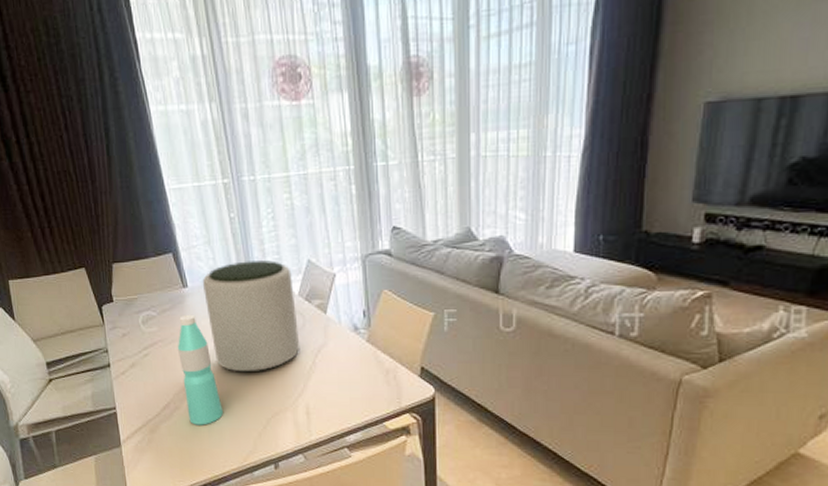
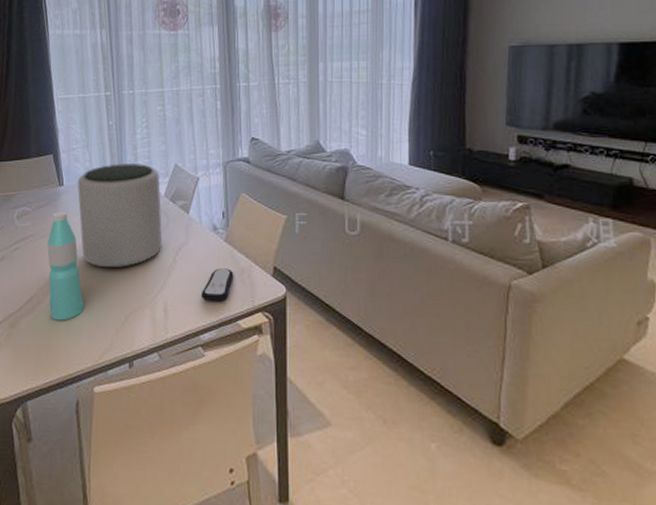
remote control: none [345,370,378,403] -> present [202,268,234,302]

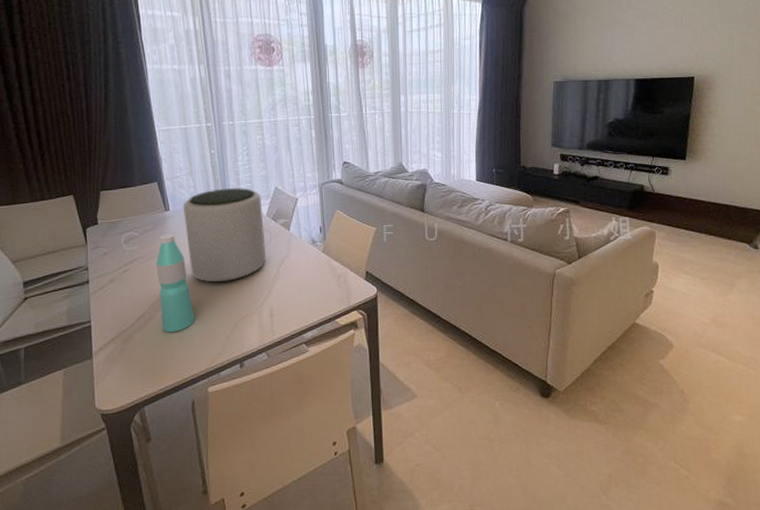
remote control: present [202,268,234,302] -> none [304,275,332,304]

